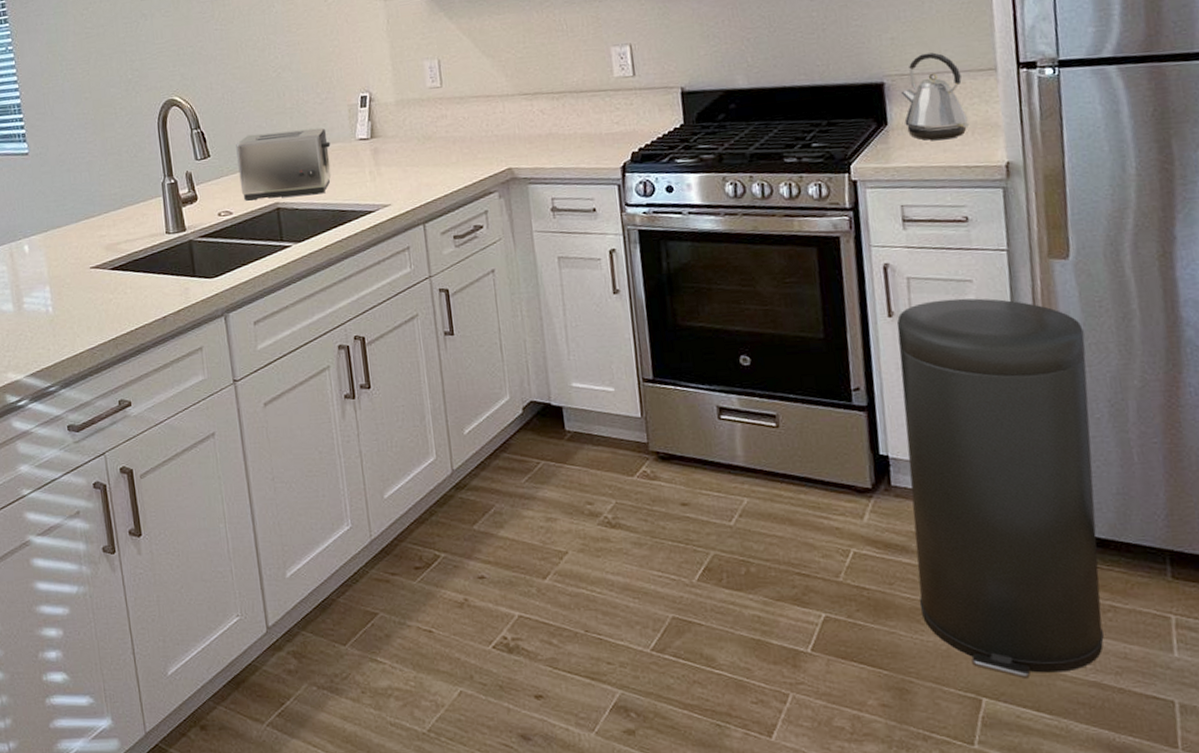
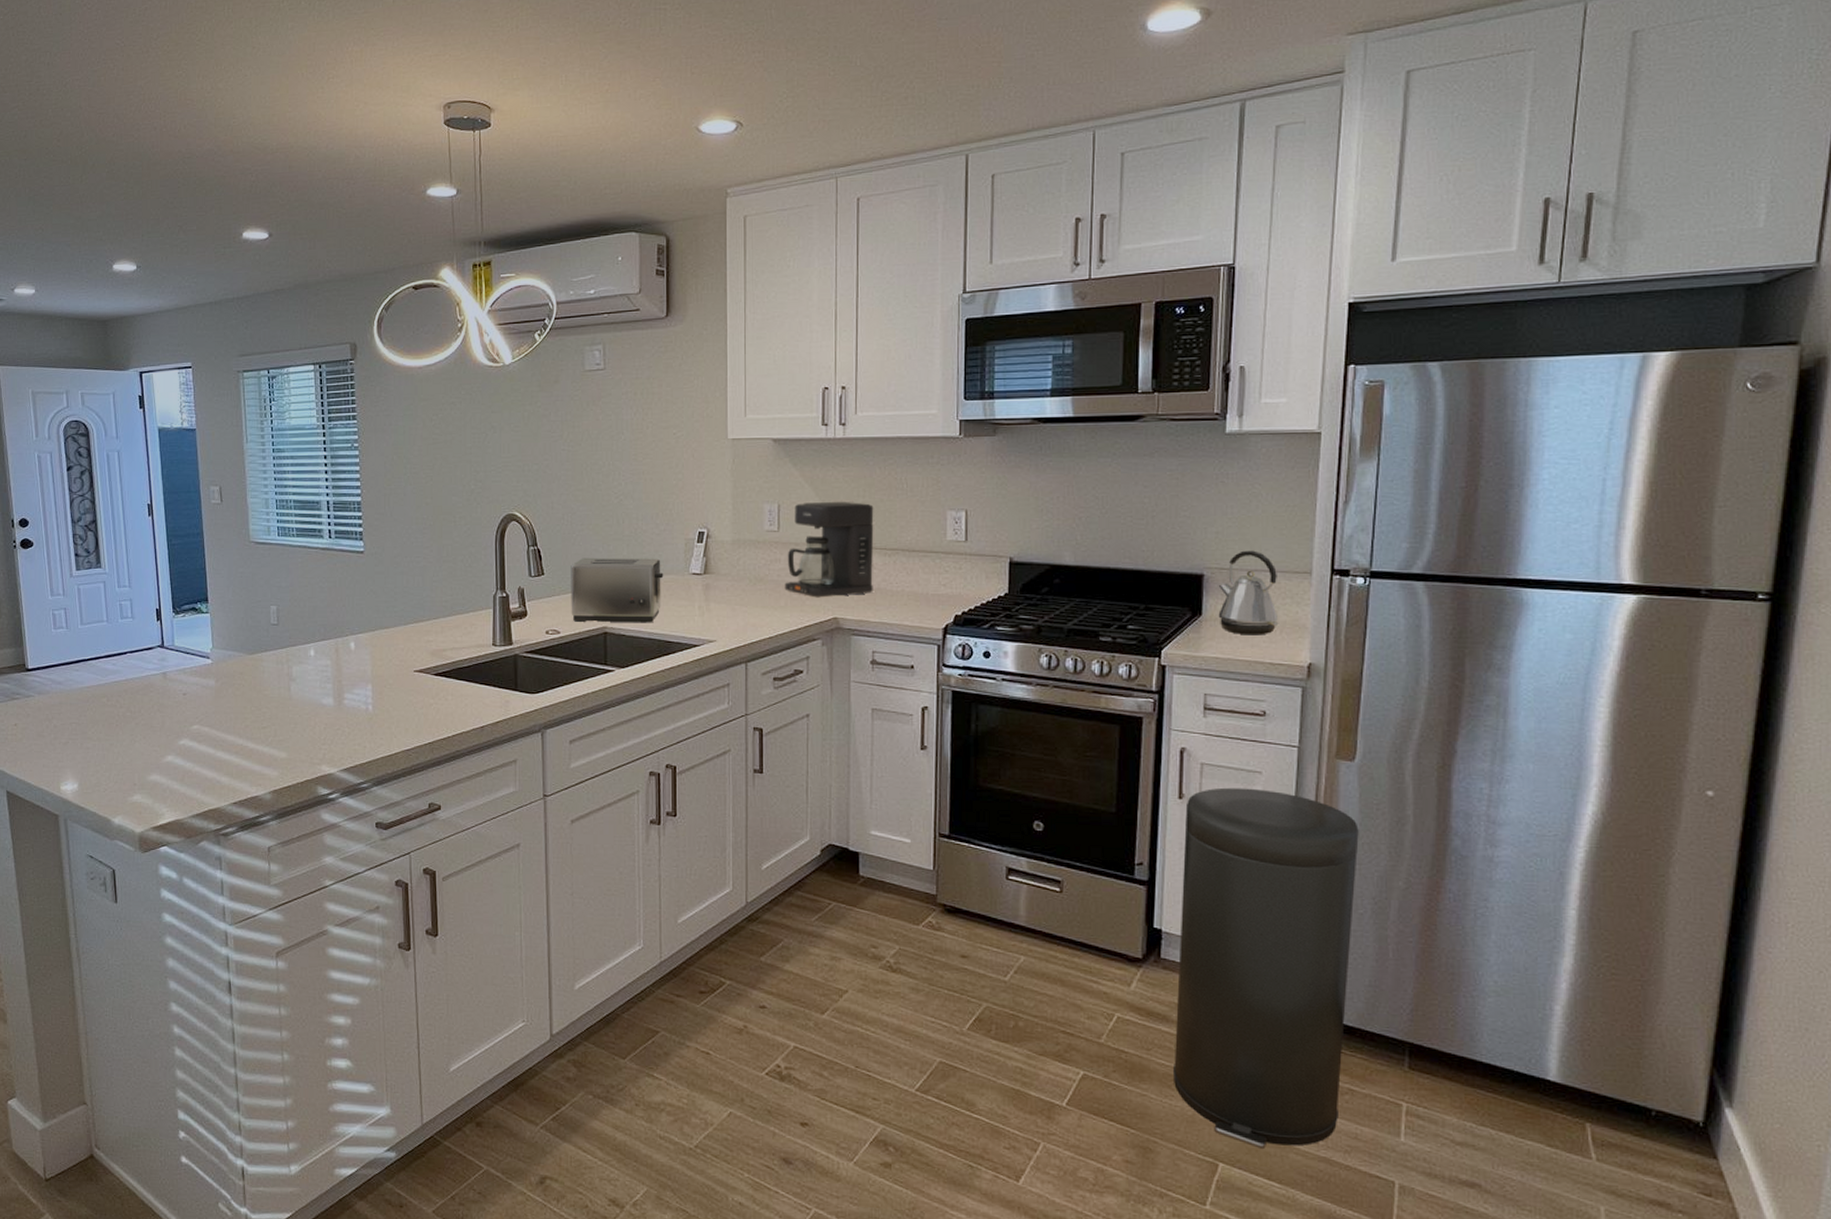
coffee maker: none [453,48,545,150] -> present [784,501,874,598]

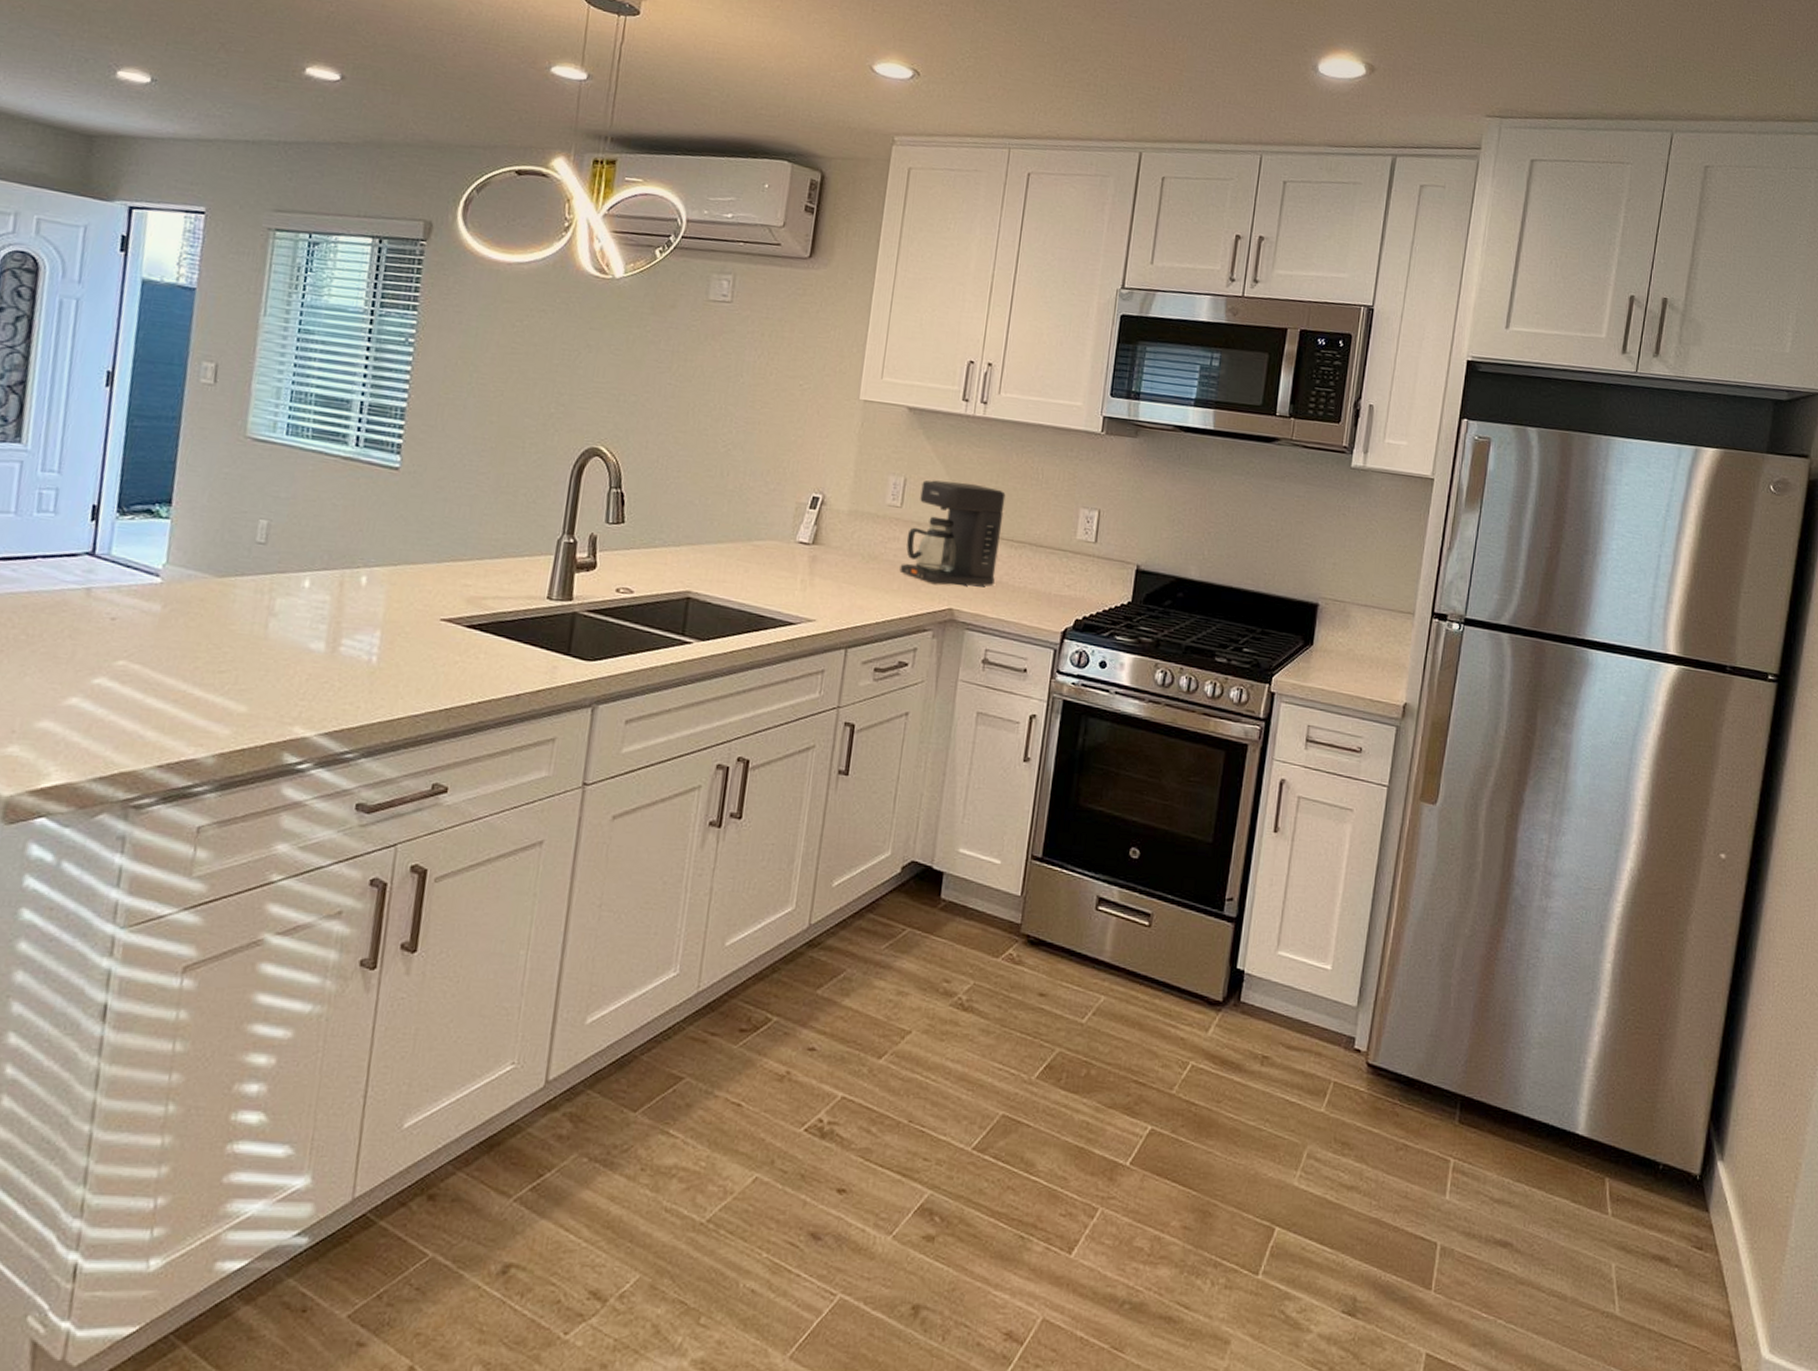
toaster: present [571,557,664,623] -> none [650,509,766,593]
pedal bin: present [1172,787,1359,1150] -> none [1240,823,1435,1211]
kettle: present [1218,550,1279,635] -> none [1328,584,1384,671]

